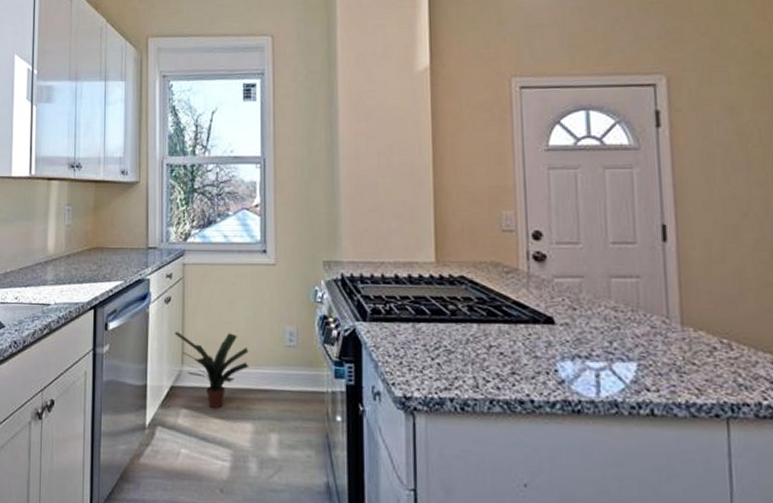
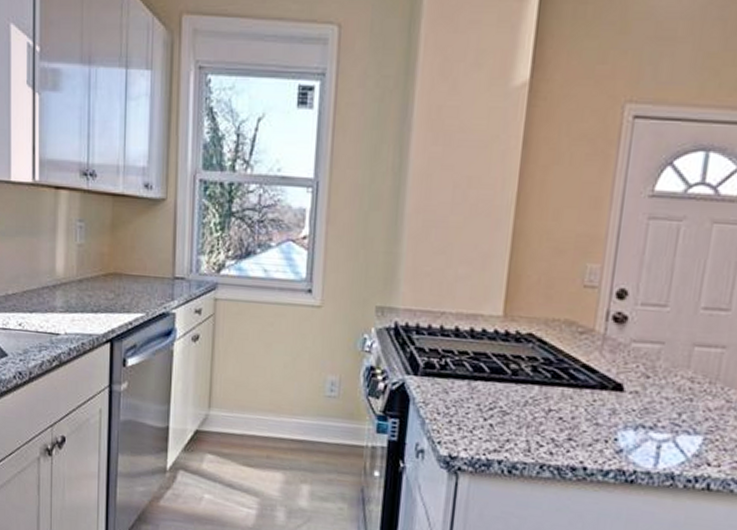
potted plant: present [174,332,249,409] -> none [202,373,284,457]

